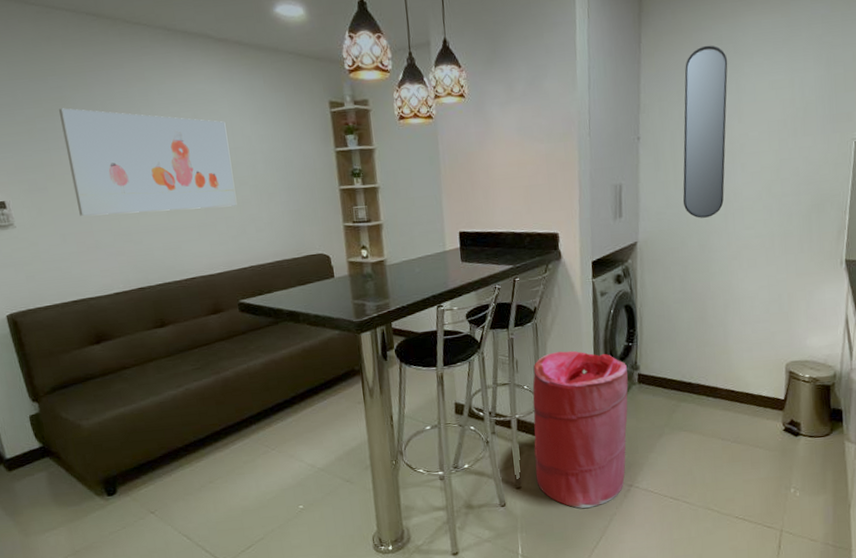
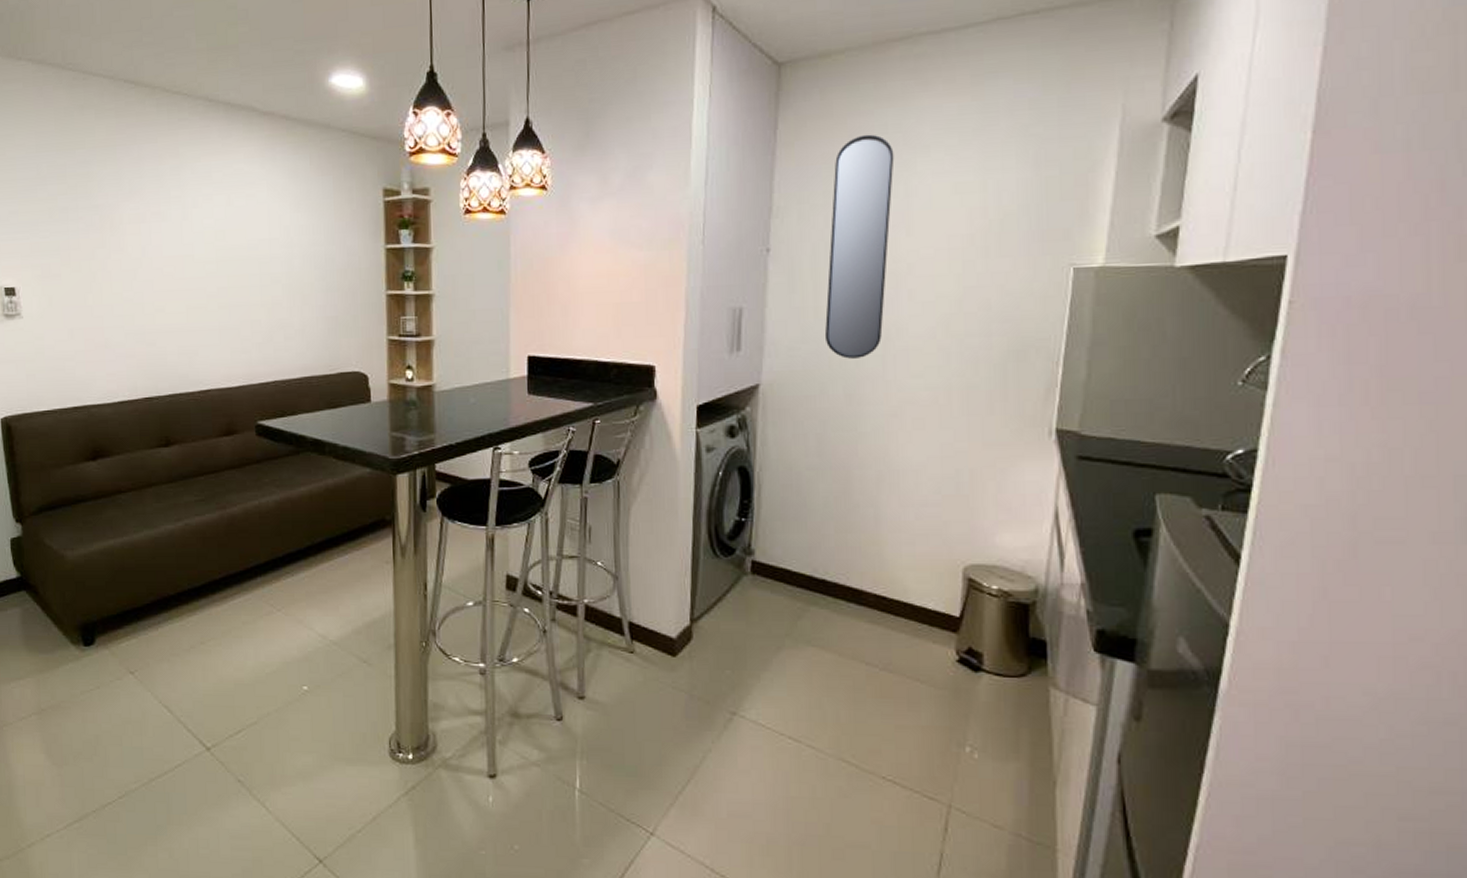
wall art: present [59,108,237,216] -> none [84,185,266,310]
laundry hamper: present [532,350,628,508] -> none [605,521,738,737]

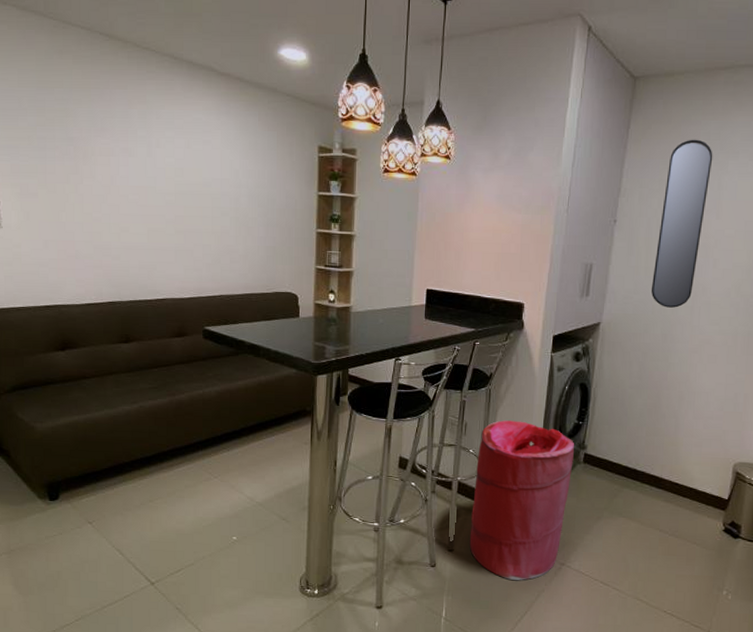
laundry hamper: none [605,521,738,737] -> present [469,420,574,580]

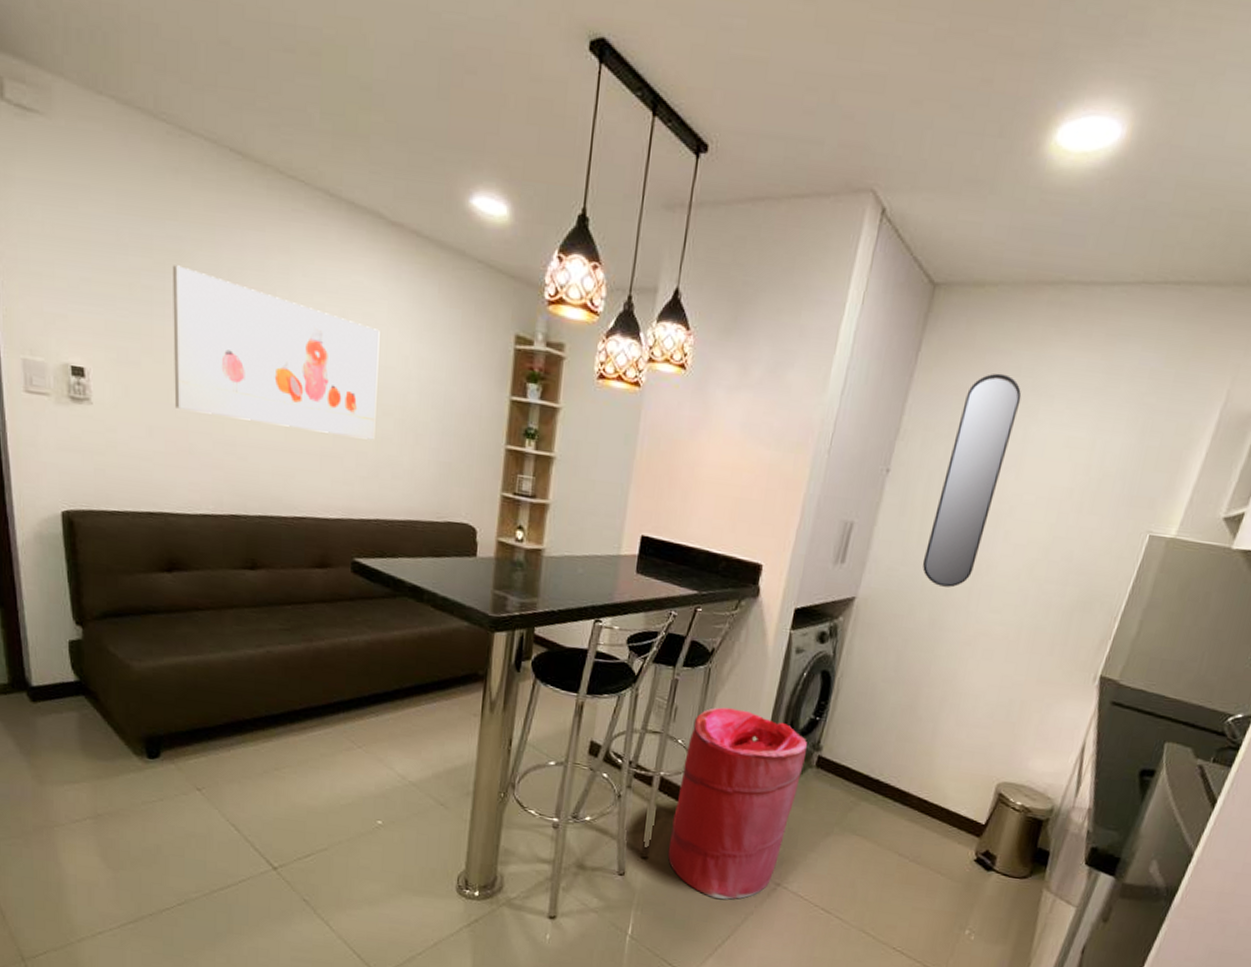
wall art: none [60,120,216,235] -> present [173,265,380,440]

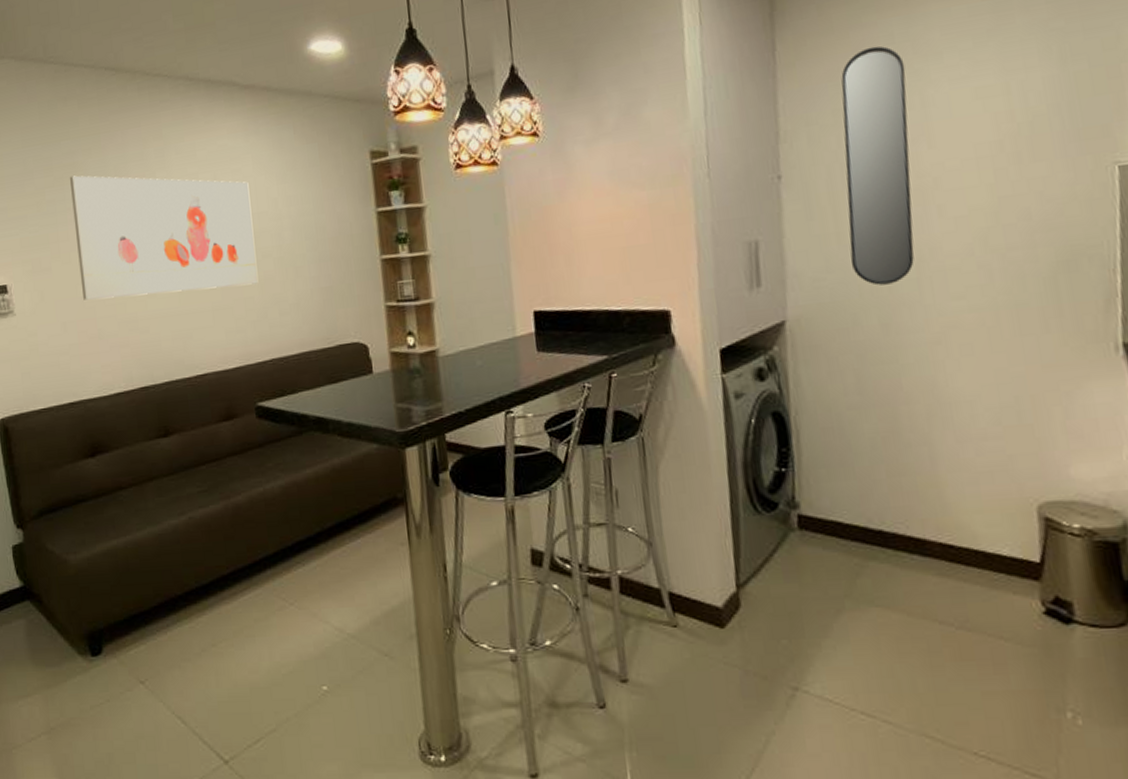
laundry hamper: present [667,707,807,900] -> none [640,477,787,719]

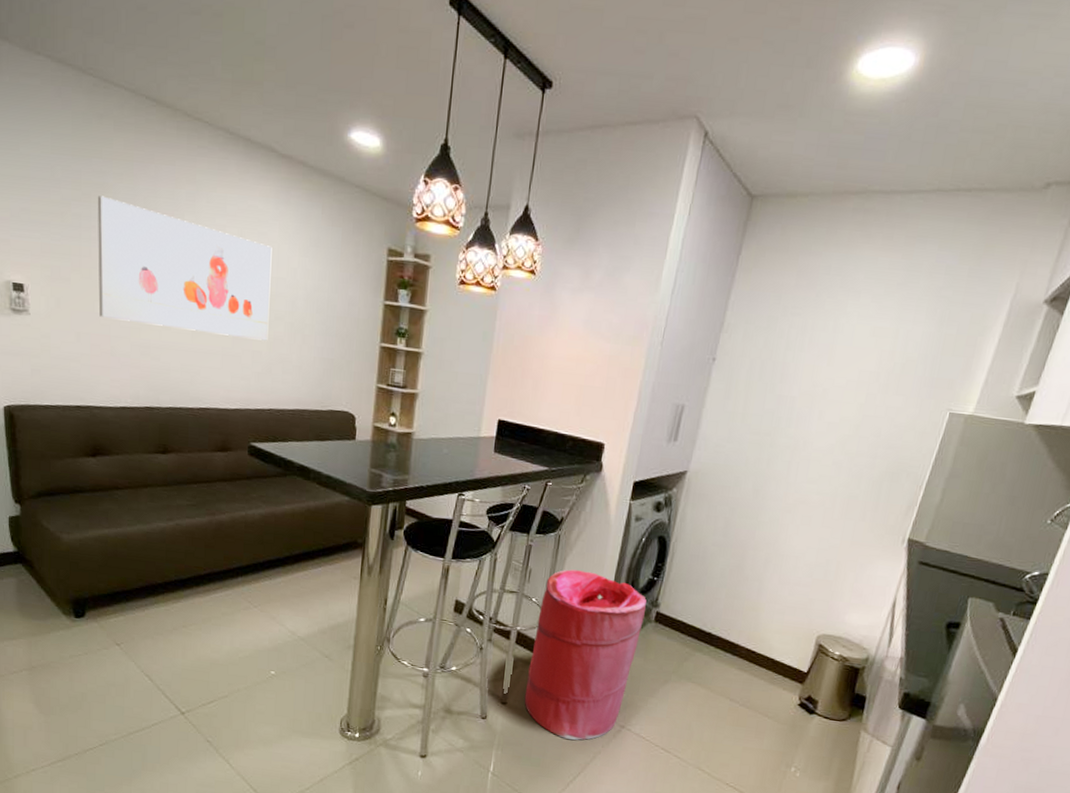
laundry hamper: none [640,477,787,719] -> present [524,569,647,741]
home mirror: present [841,45,914,286] -> none [746,272,832,462]

